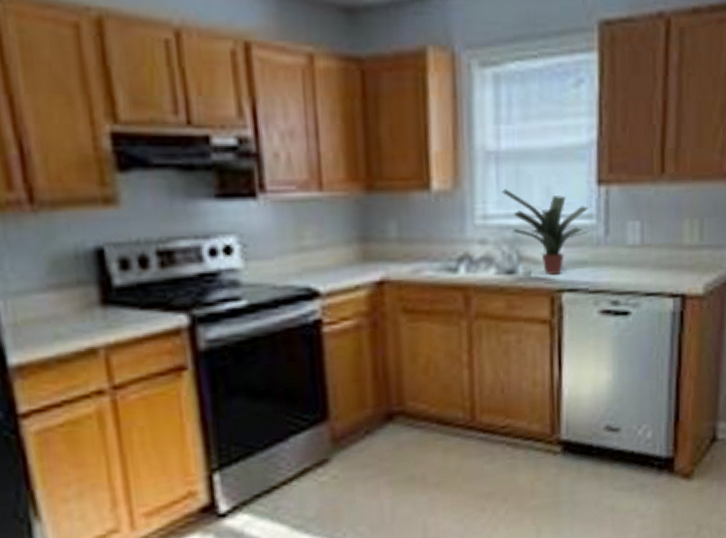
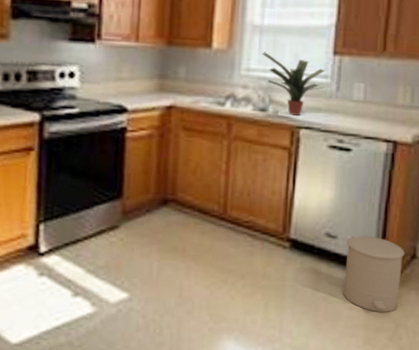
trash can: none [632,421,703,515] -> present [343,235,405,312]

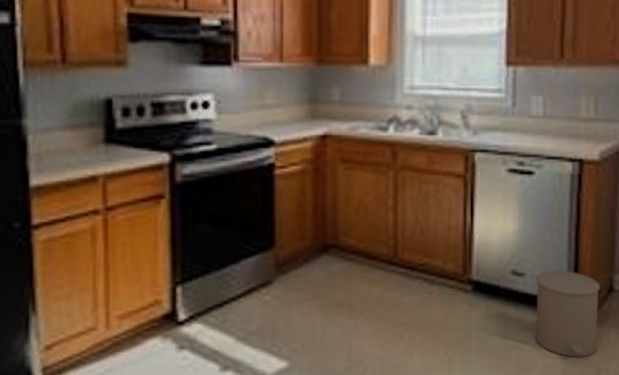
potted plant: present [262,52,325,115] -> none [426,66,500,137]

